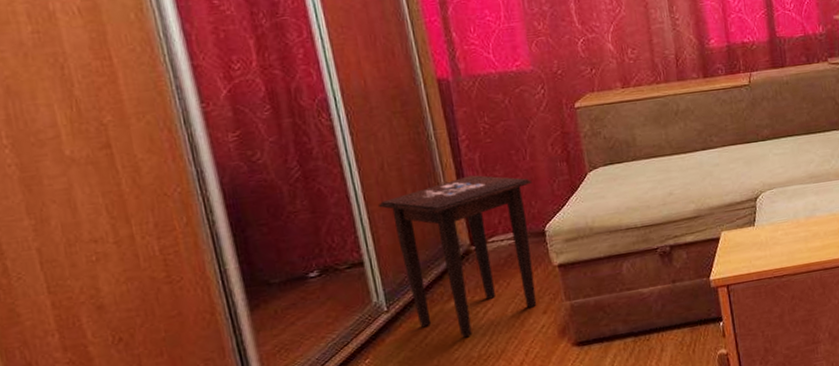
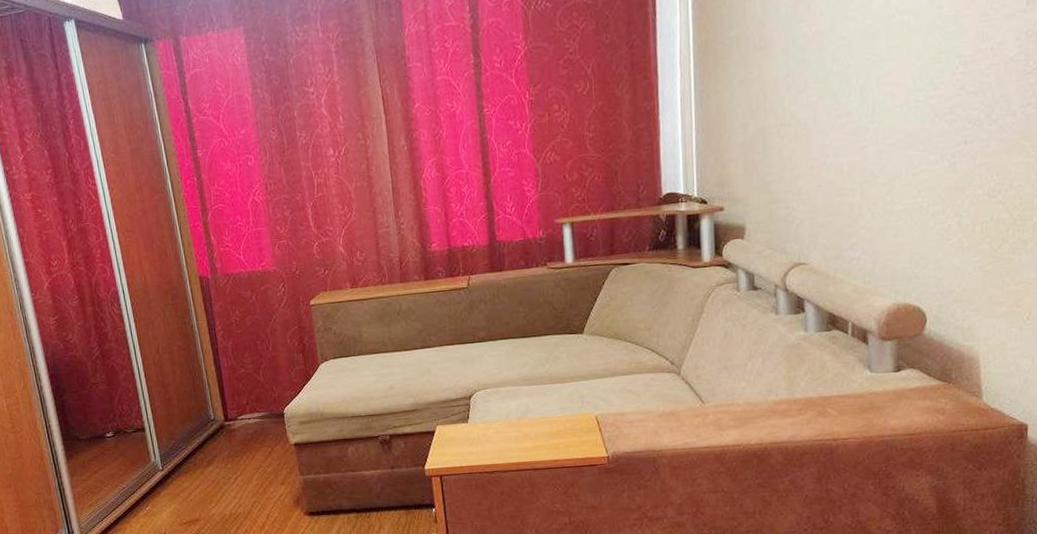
side table: present [377,175,537,338] -> none [154,361,277,498]

